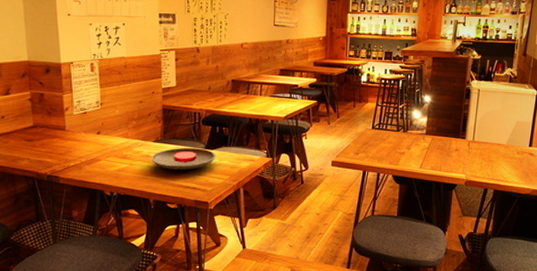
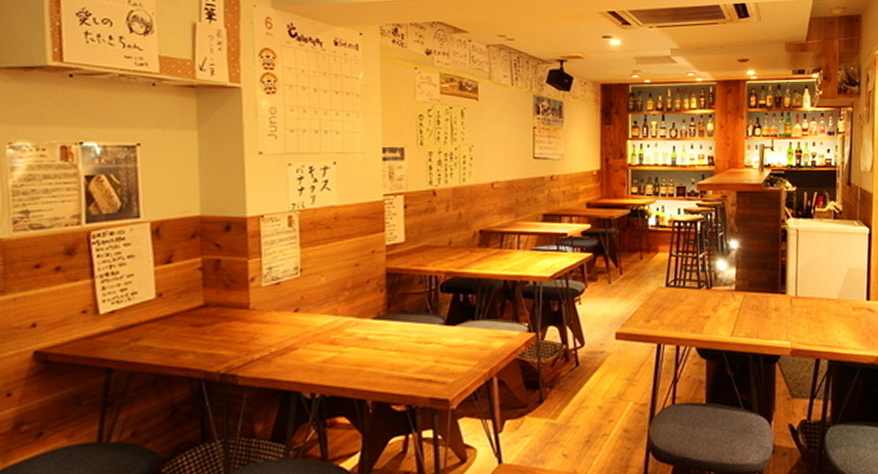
plate: present [151,147,216,171] -> none [369,323,460,357]

